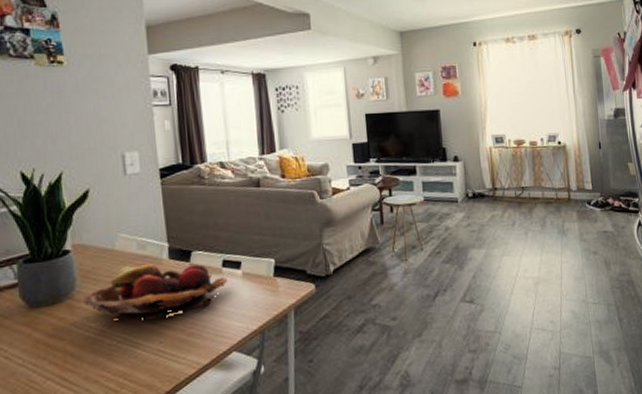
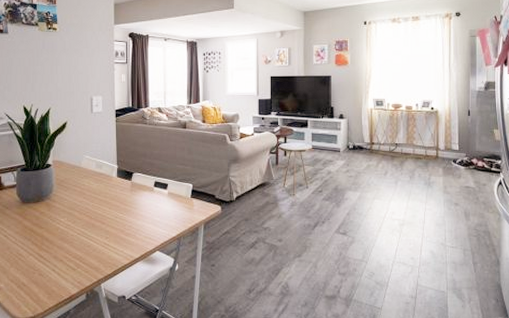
fruit basket: present [83,263,228,321] -> none [57,179,157,220]

